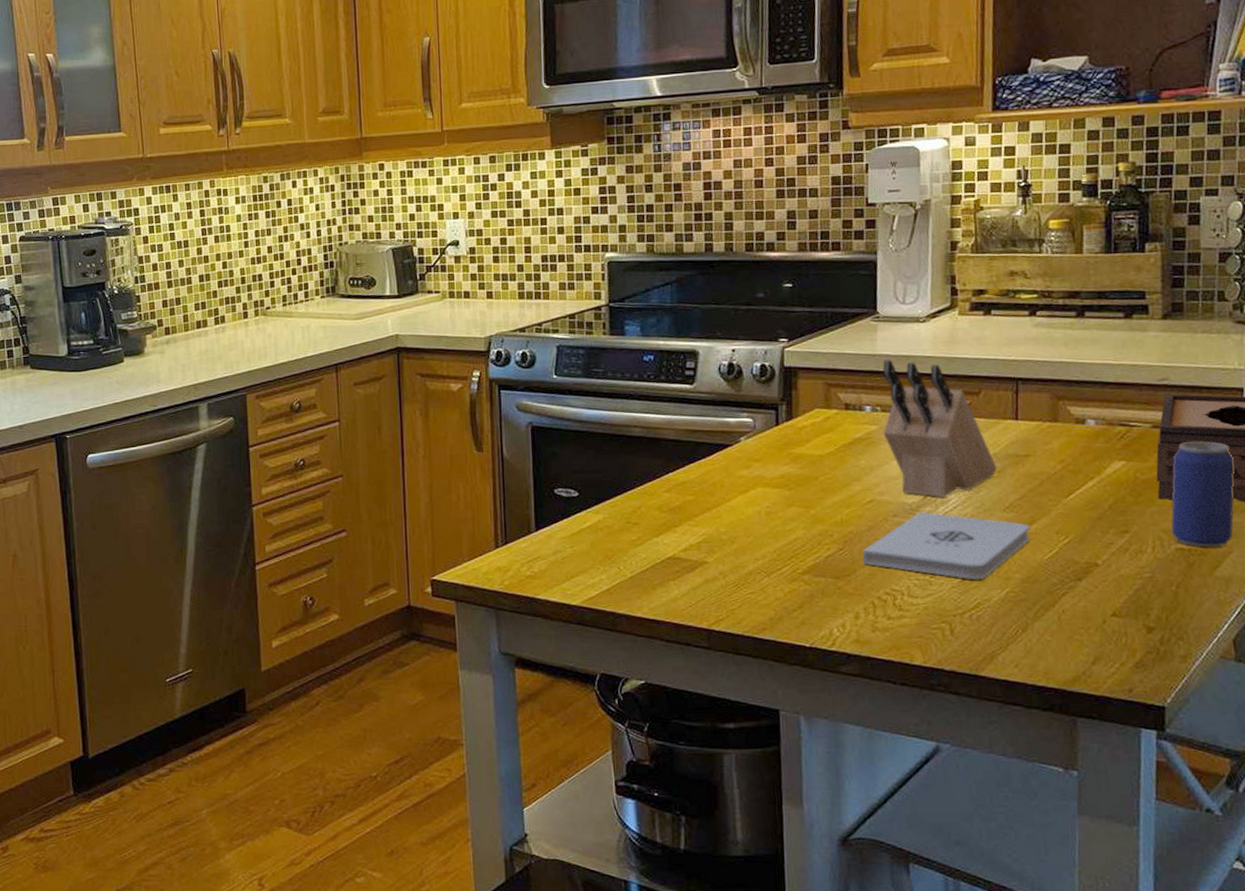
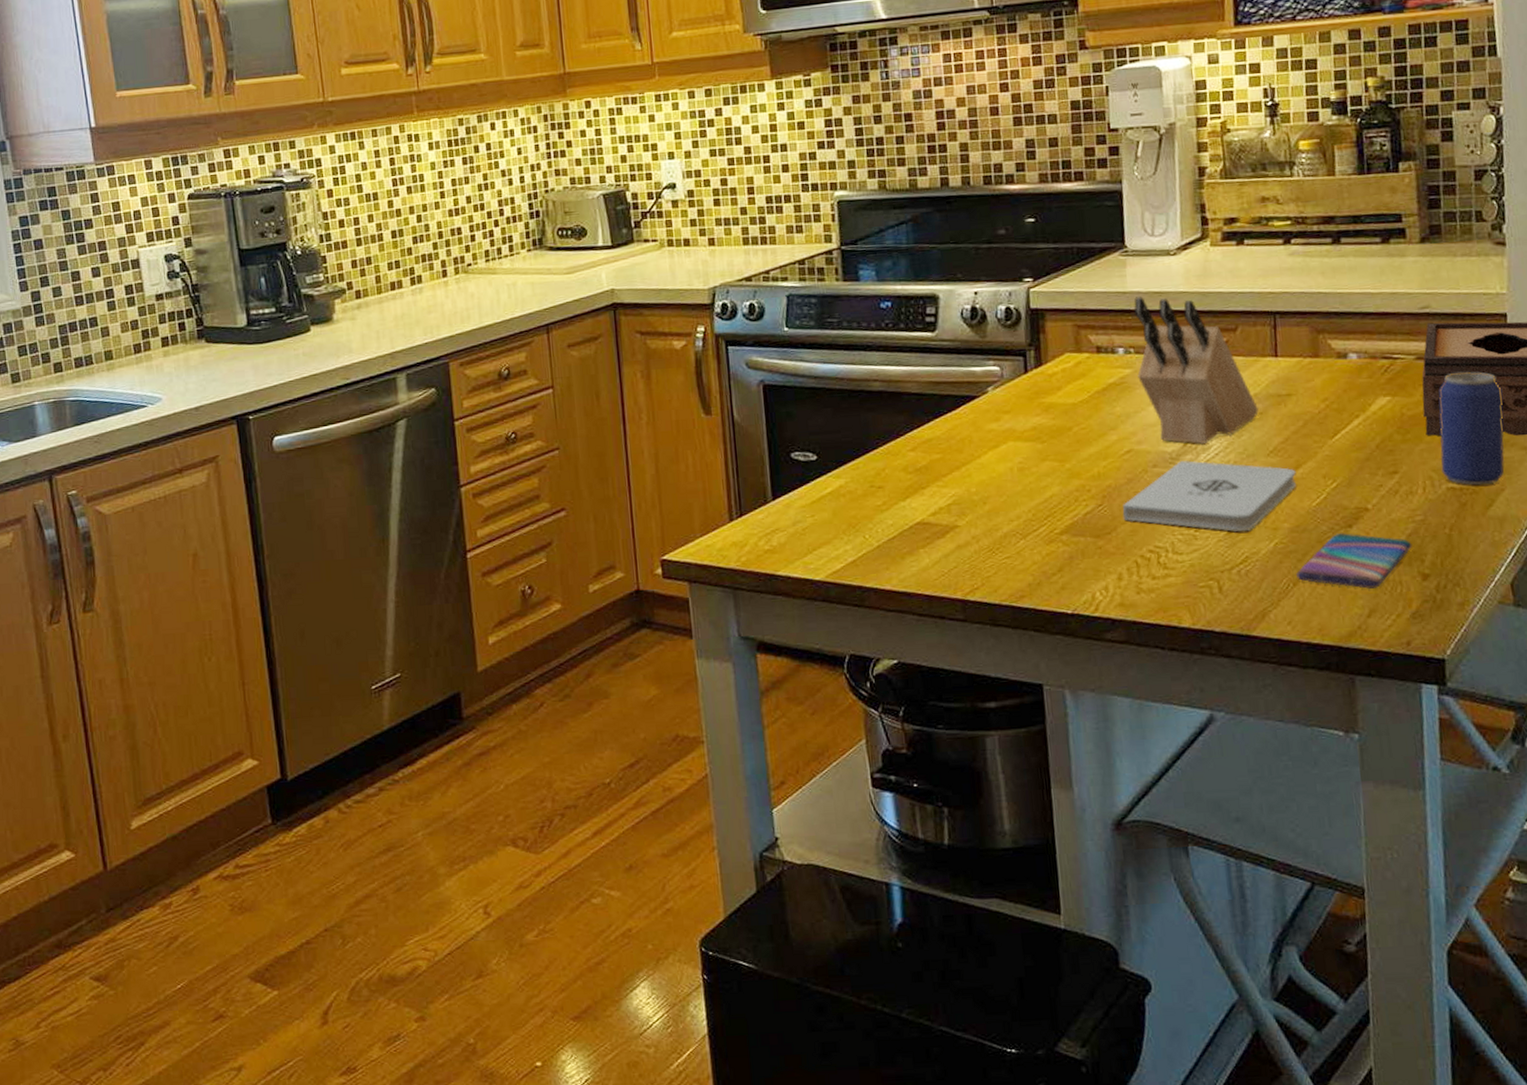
smartphone: none [1026,586,1139,638] -> present [1296,533,1413,589]

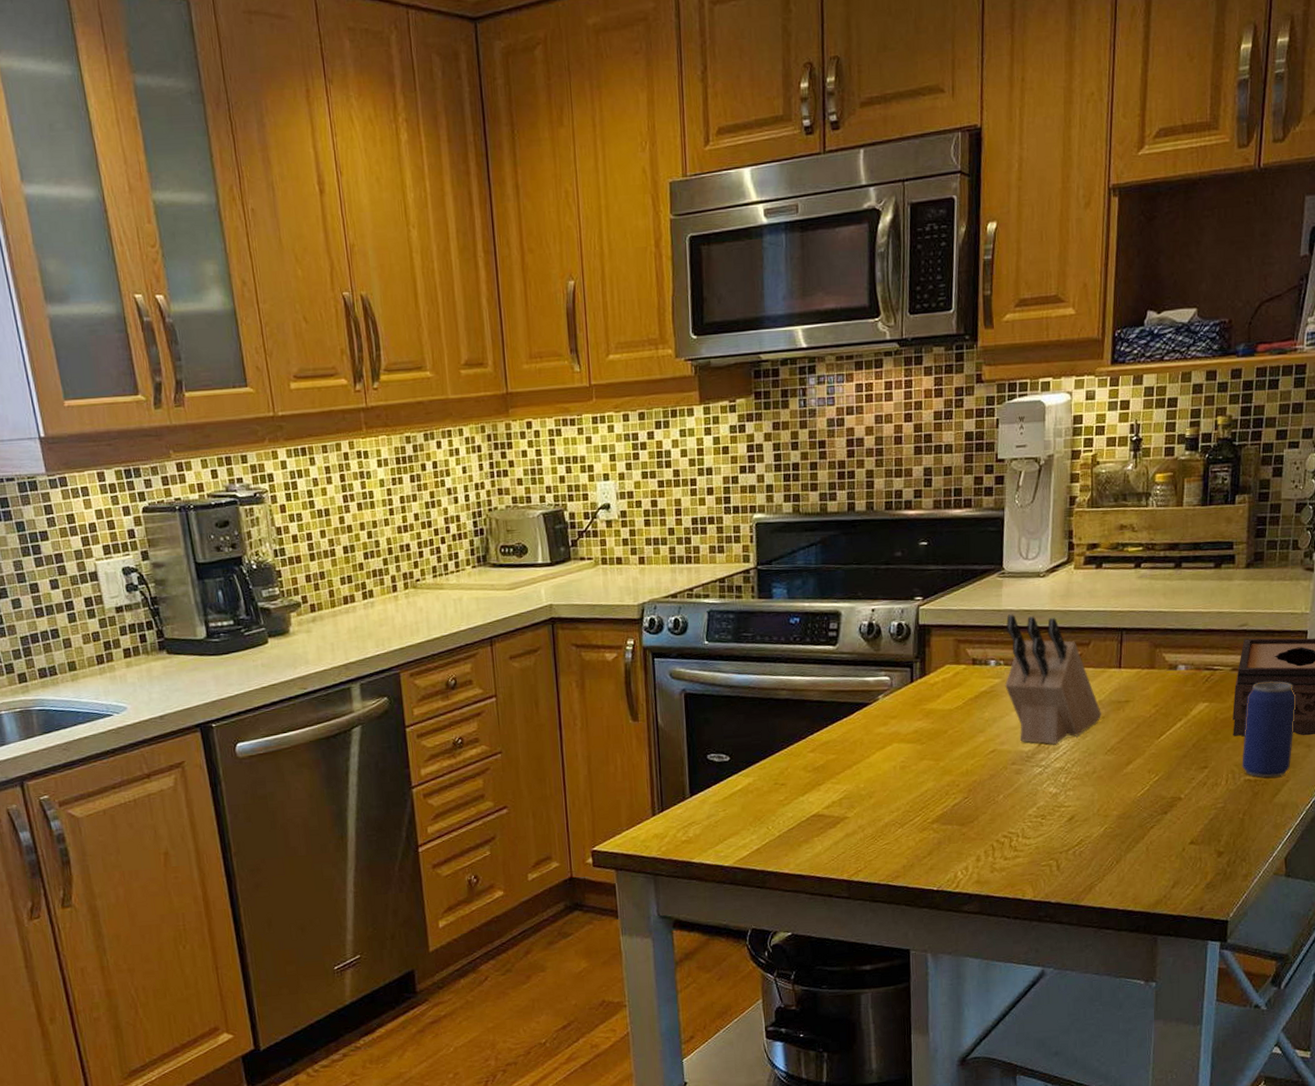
notepad: present [1122,460,1296,532] -> none [984,759,1127,819]
smartphone: present [1296,533,1413,589] -> none [1120,819,1213,865]

